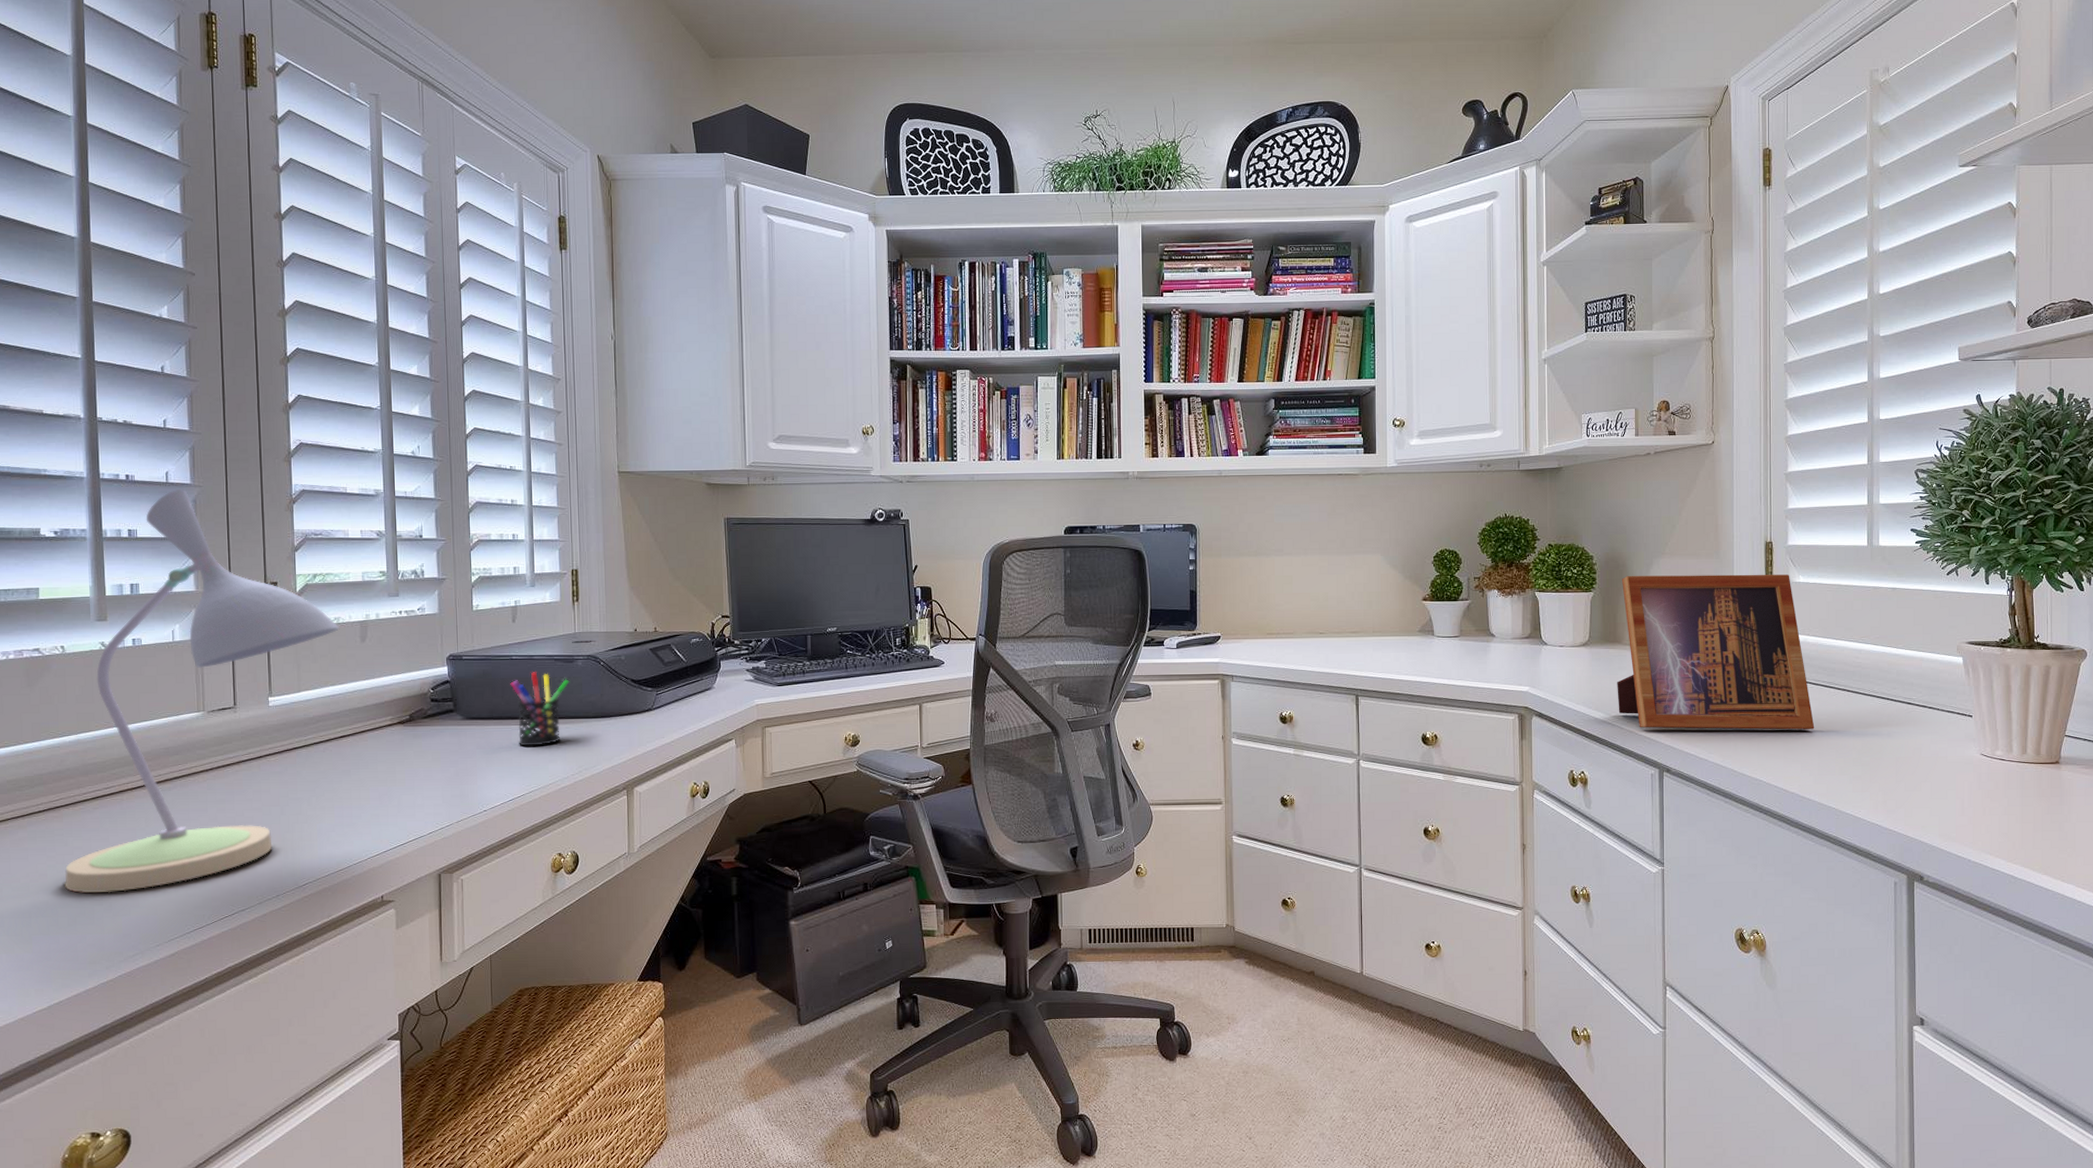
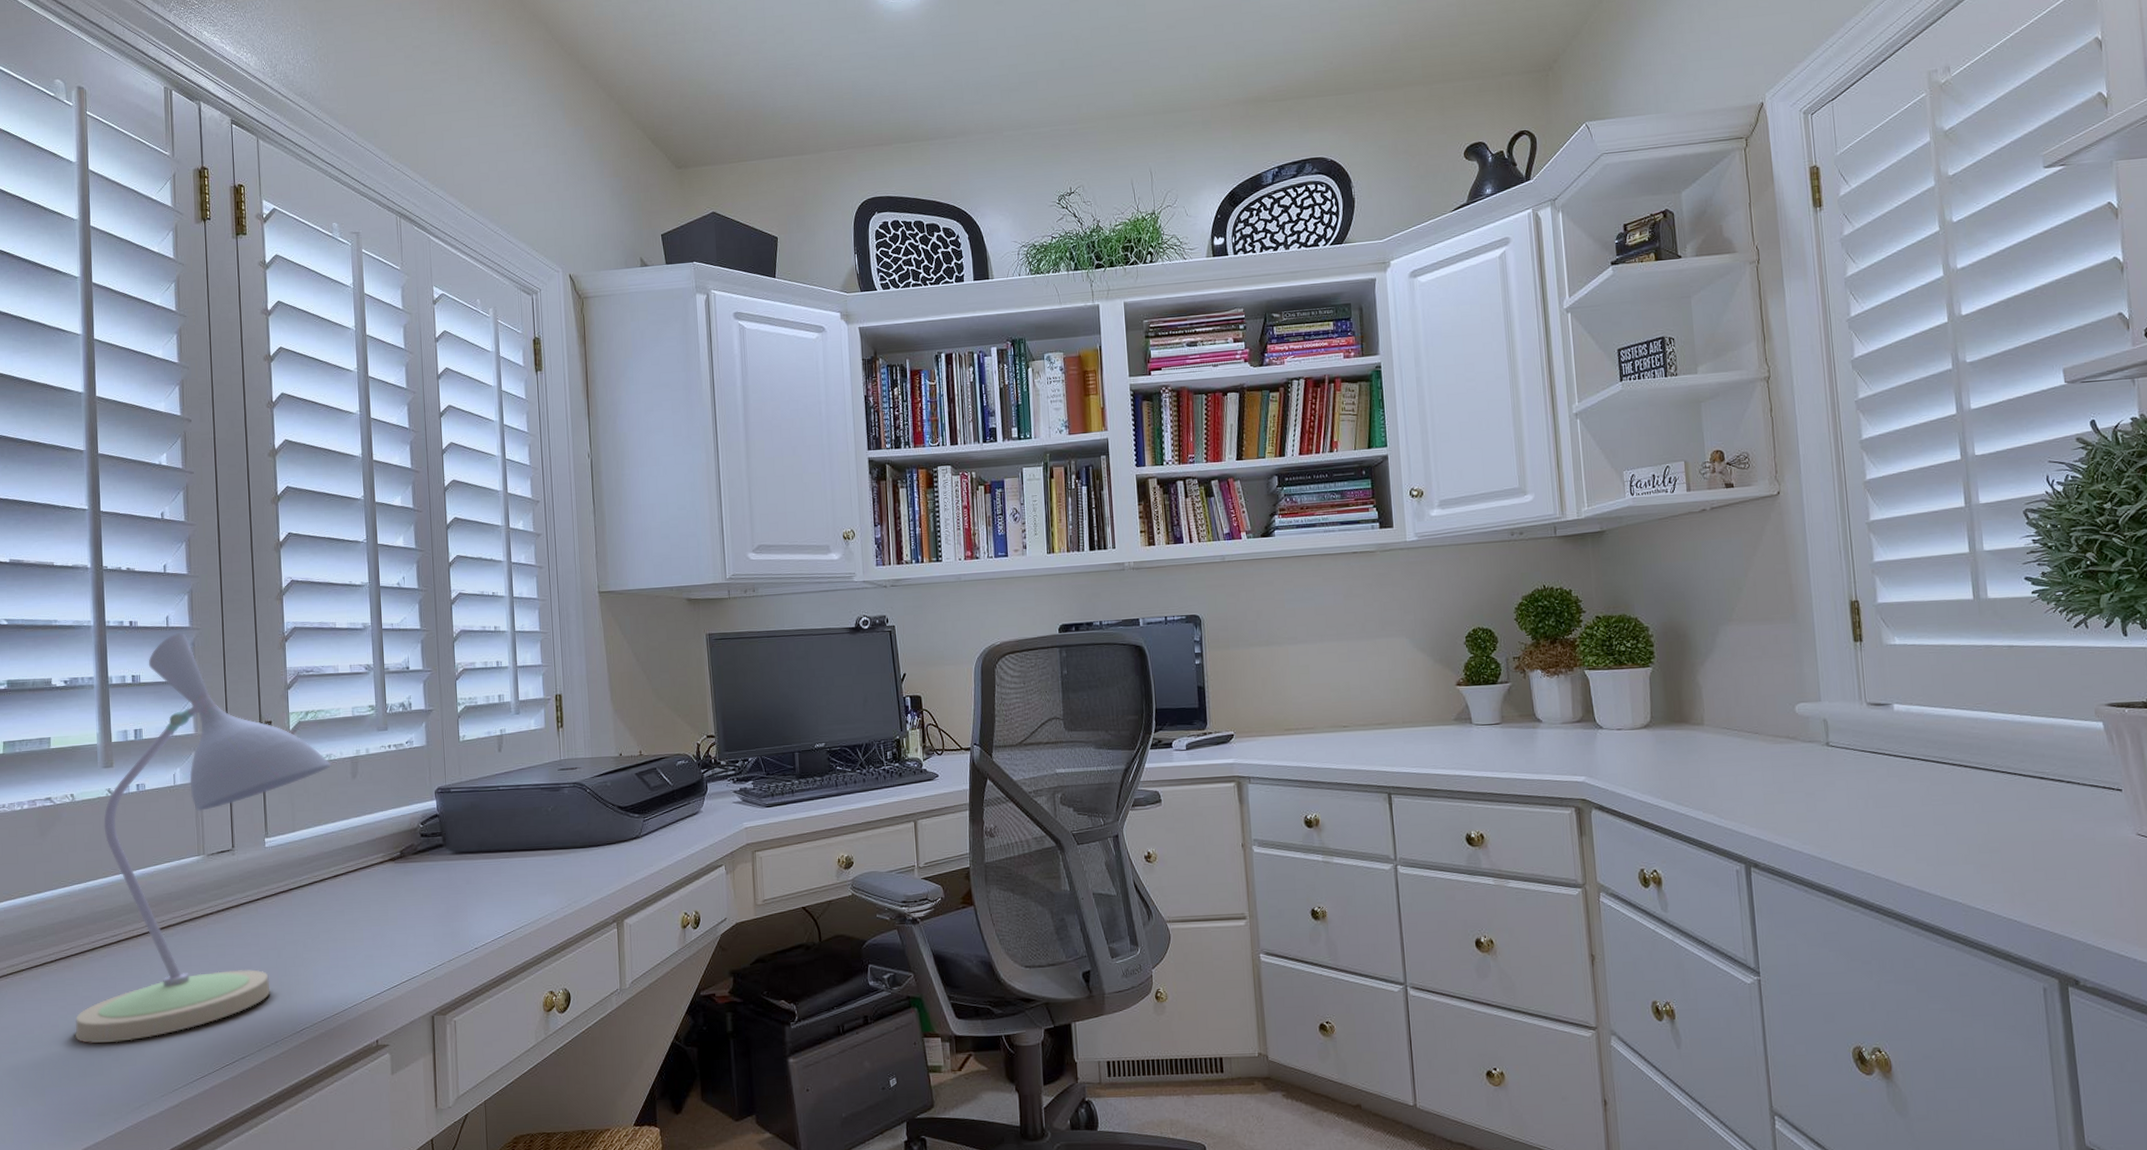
pen holder: present [510,672,570,746] -> none [498,802,557,880]
picture frame: present [1617,574,1815,731] -> none [1684,636,1929,818]

